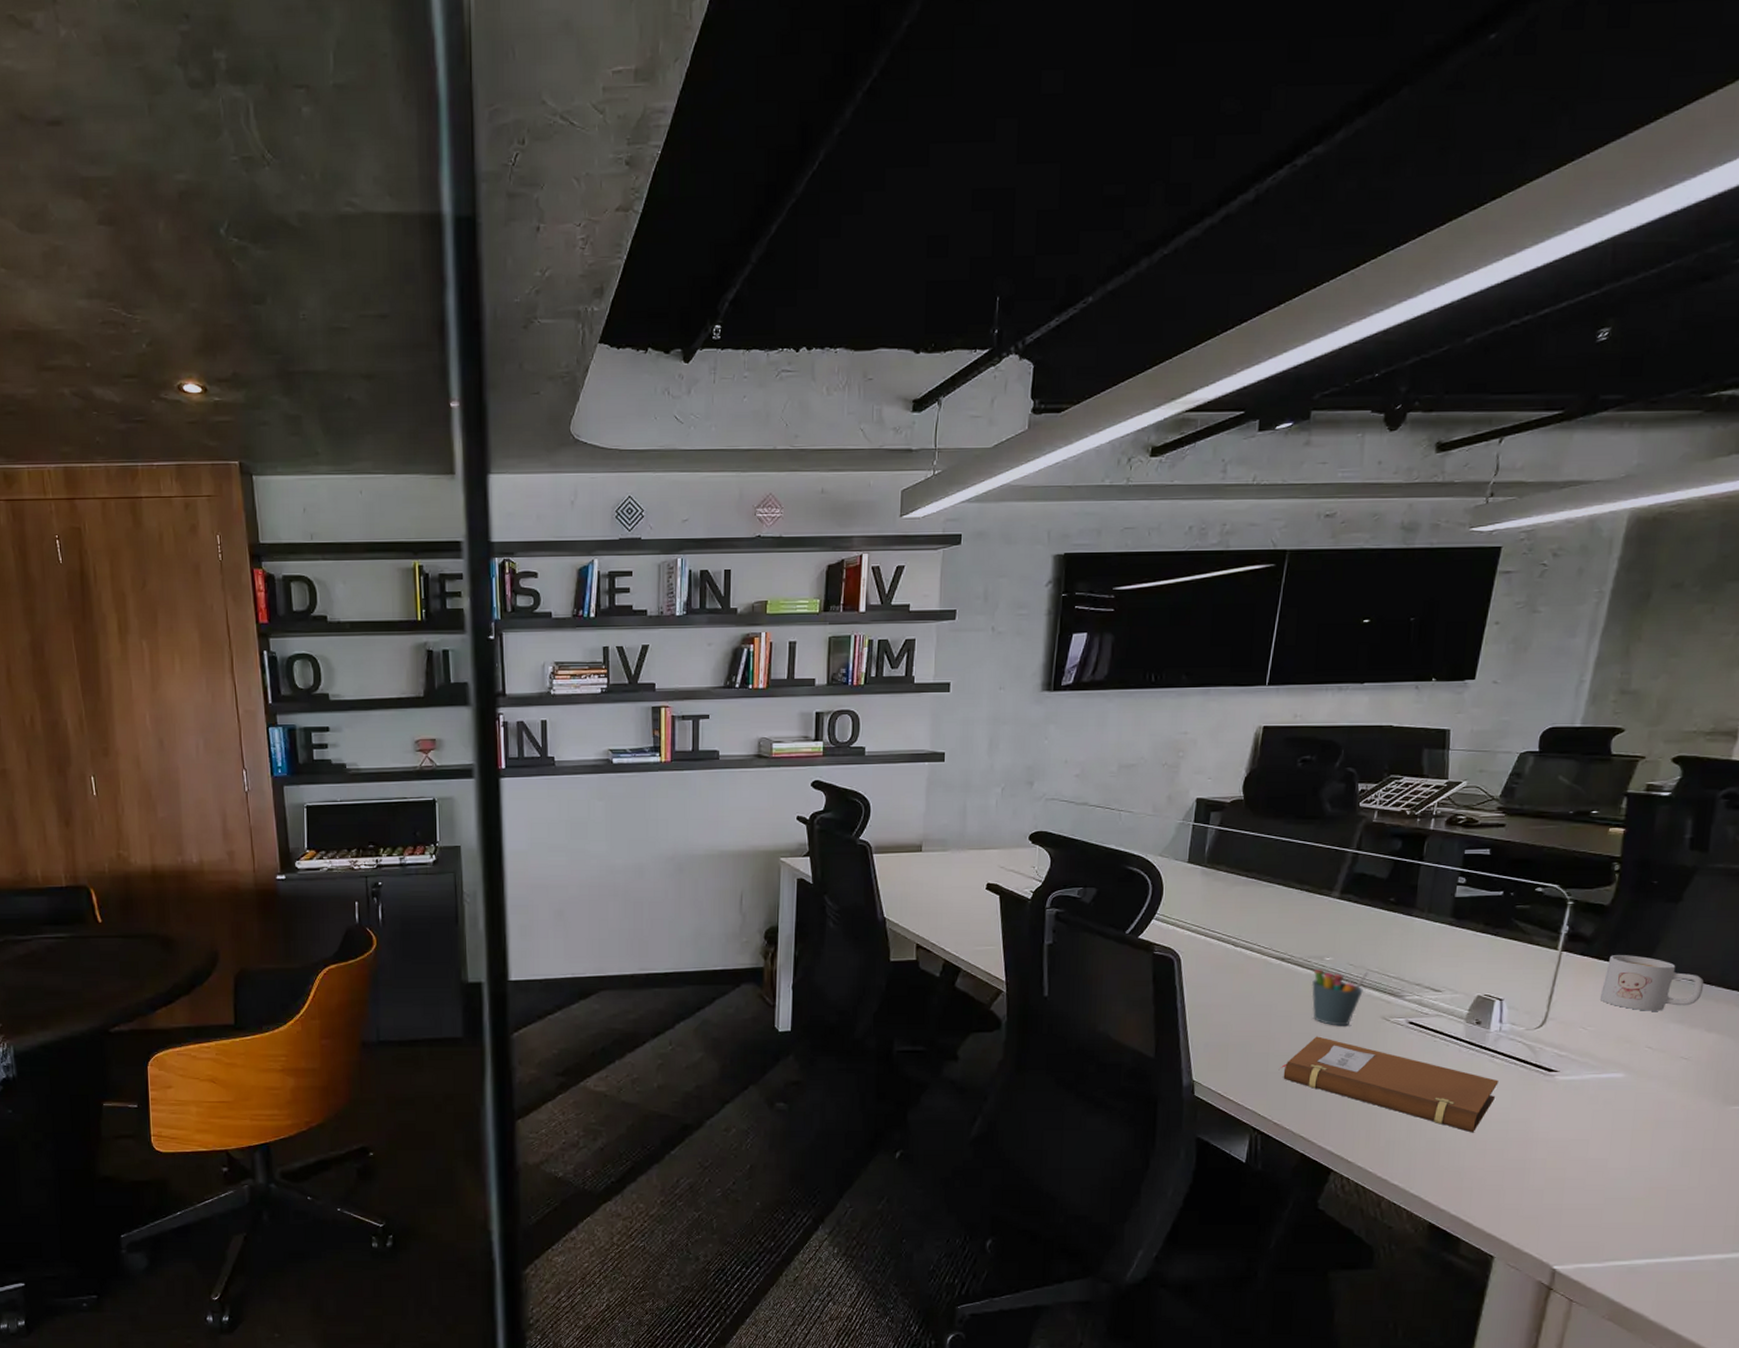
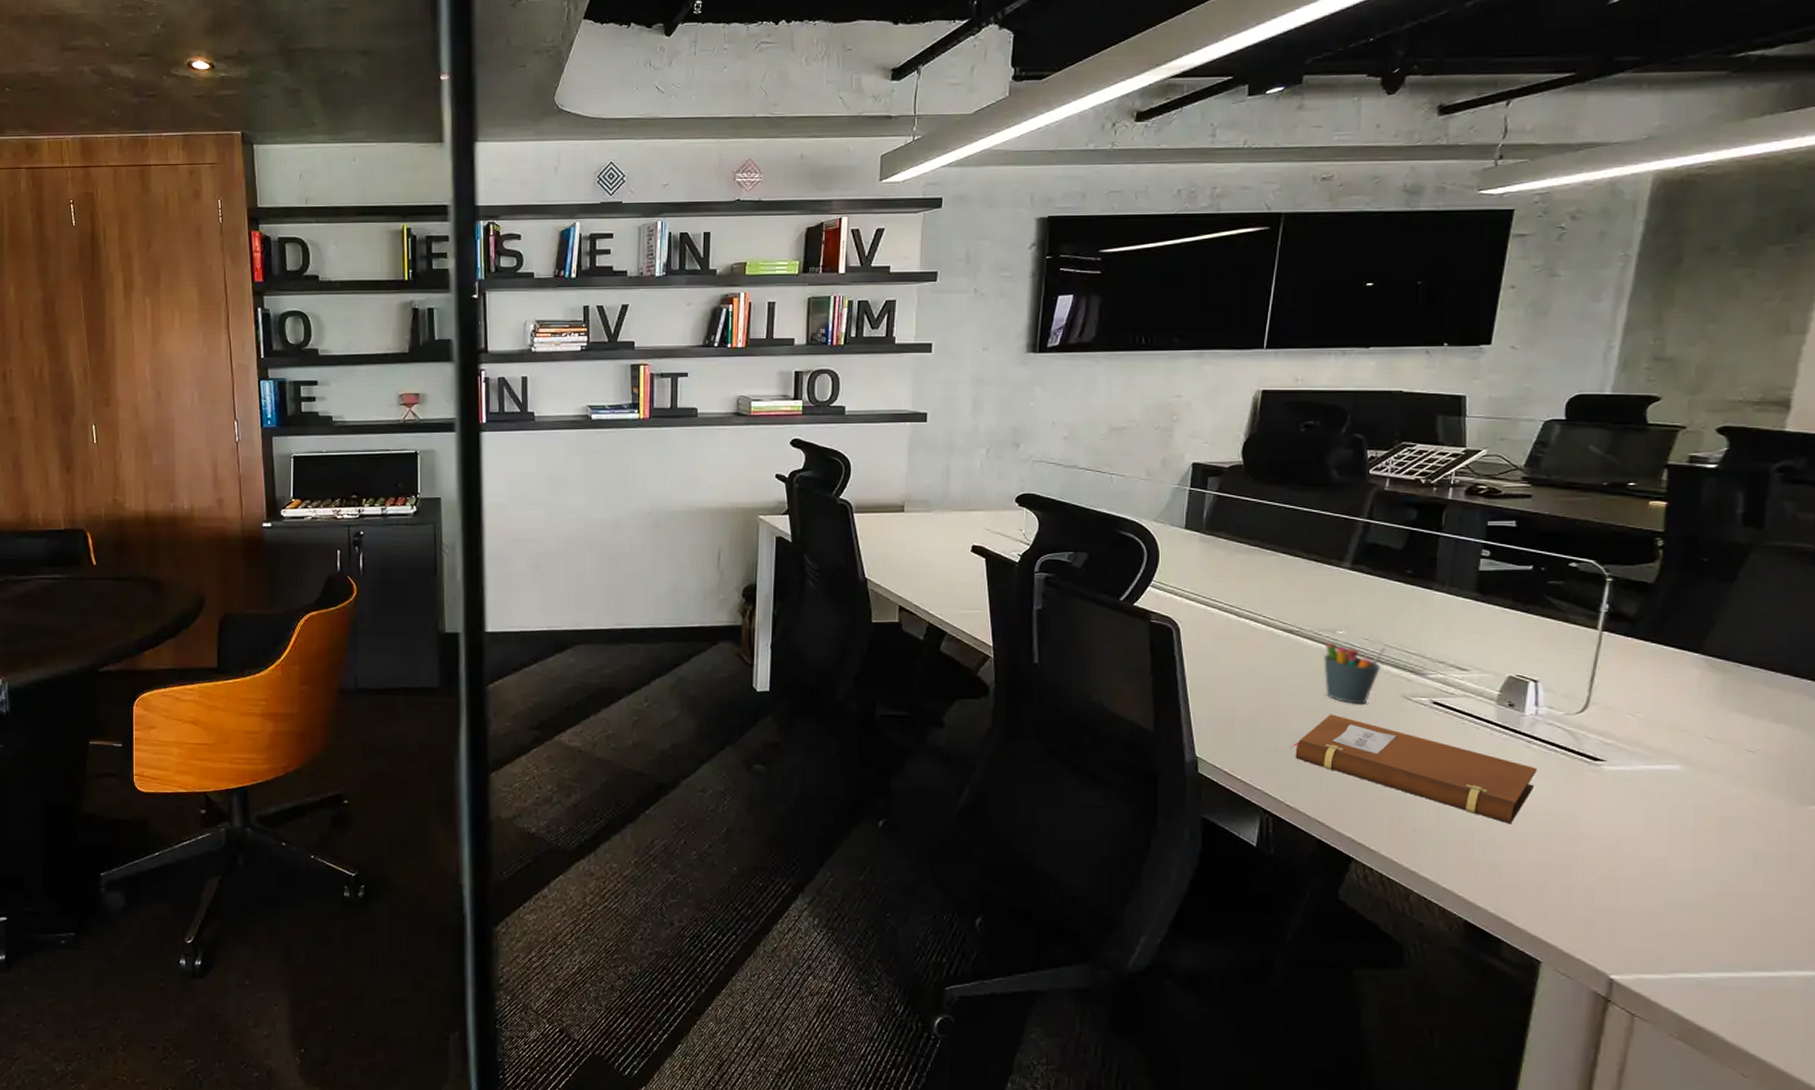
mug: present [1599,955,1704,1011] -> none [1648,637,1768,699]

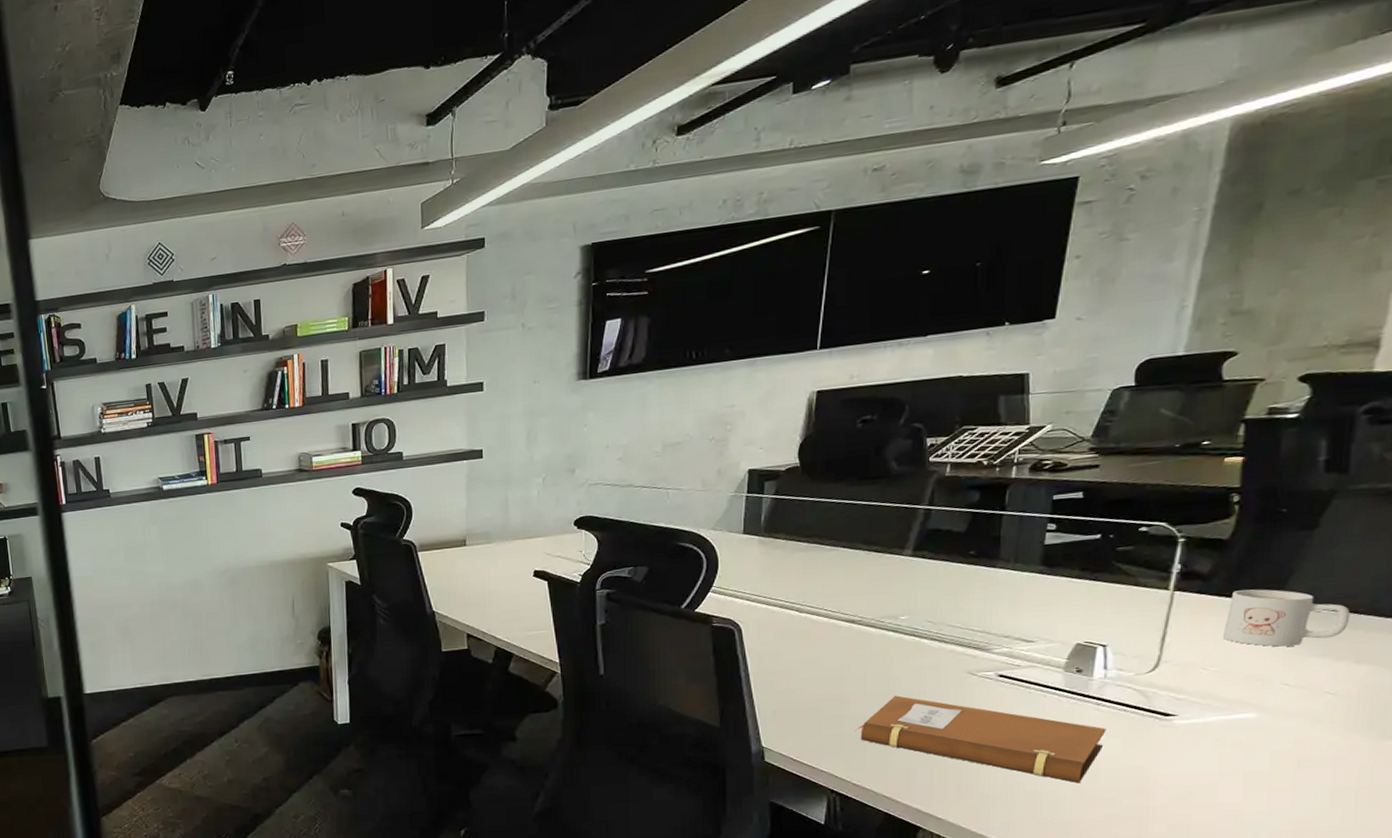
pen holder: present [1323,643,1387,704] -> none [887,626,951,684]
mug: none [1648,637,1768,699] -> present [1222,589,1351,647]

